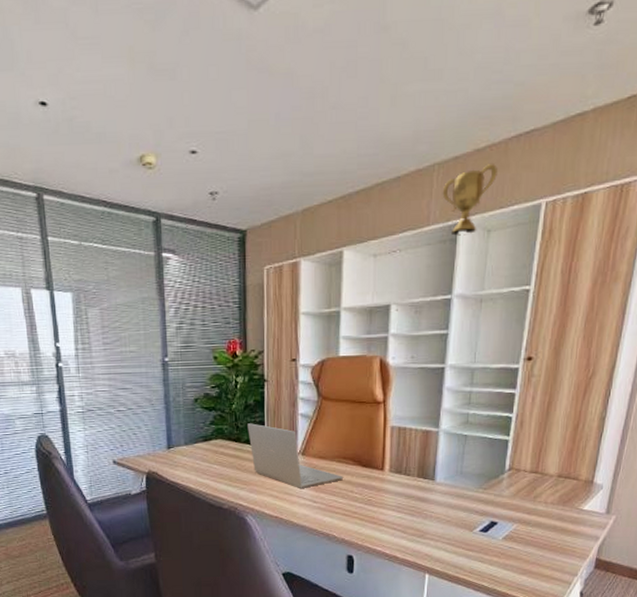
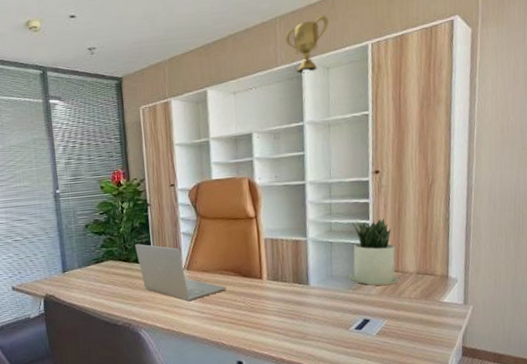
planter: none [481,412,538,487] -> present [349,218,399,286]

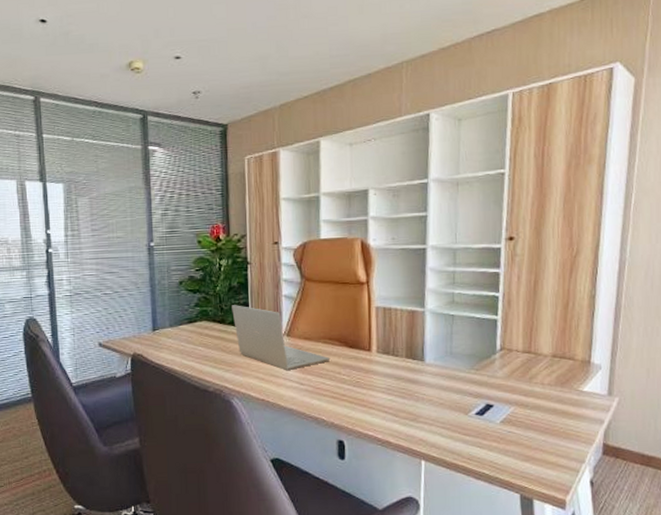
trophy cup: present [285,15,329,74] -> none [412,60,463,125]
planter: present [349,218,399,286] -> none [472,291,531,368]

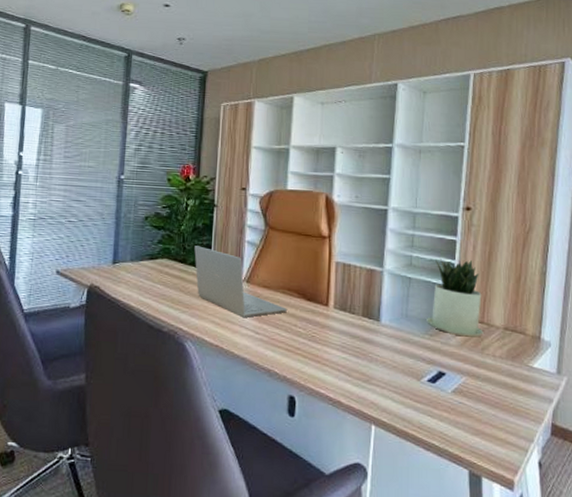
planter: none [472,291,531,368] -> present [427,257,484,338]

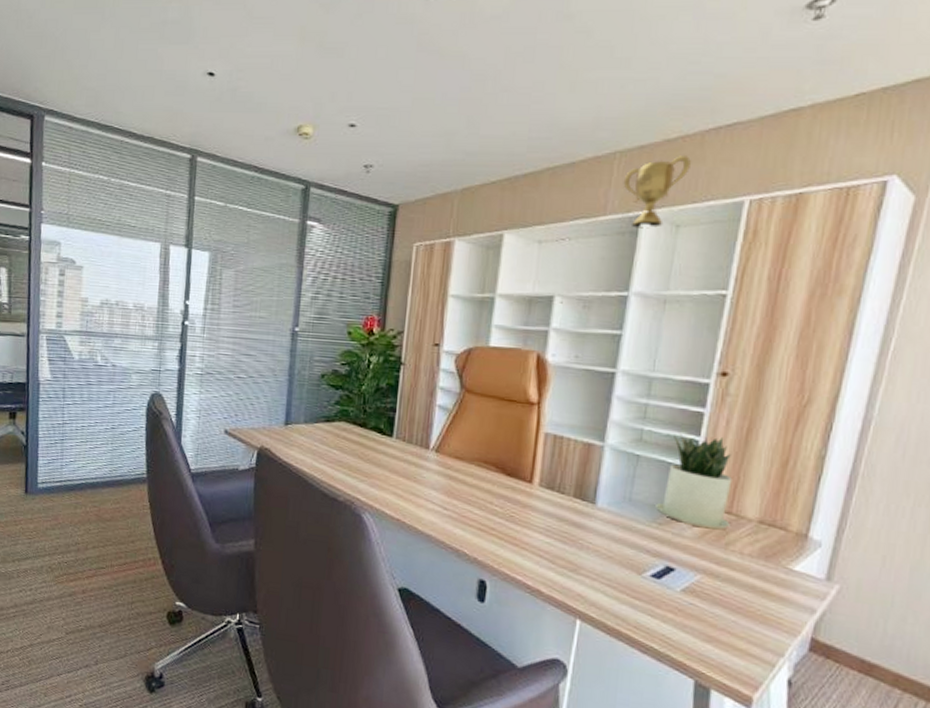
laptop: present [194,245,288,317] -> none [376,408,483,491]
trophy cup: none [382,39,430,94] -> present [623,156,691,229]

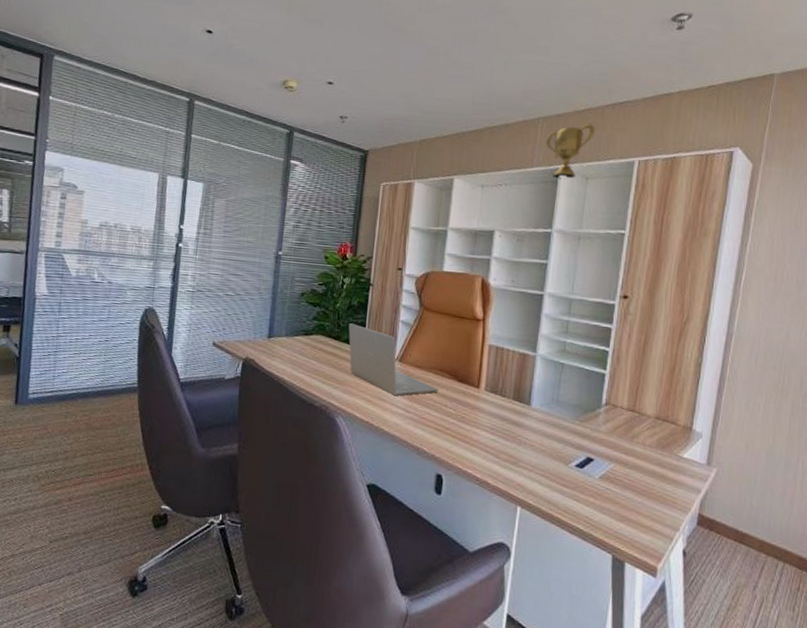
laptop: none [376,408,483,491] -> present [348,323,439,396]
planter: present [655,432,733,530] -> none [577,344,635,426]

